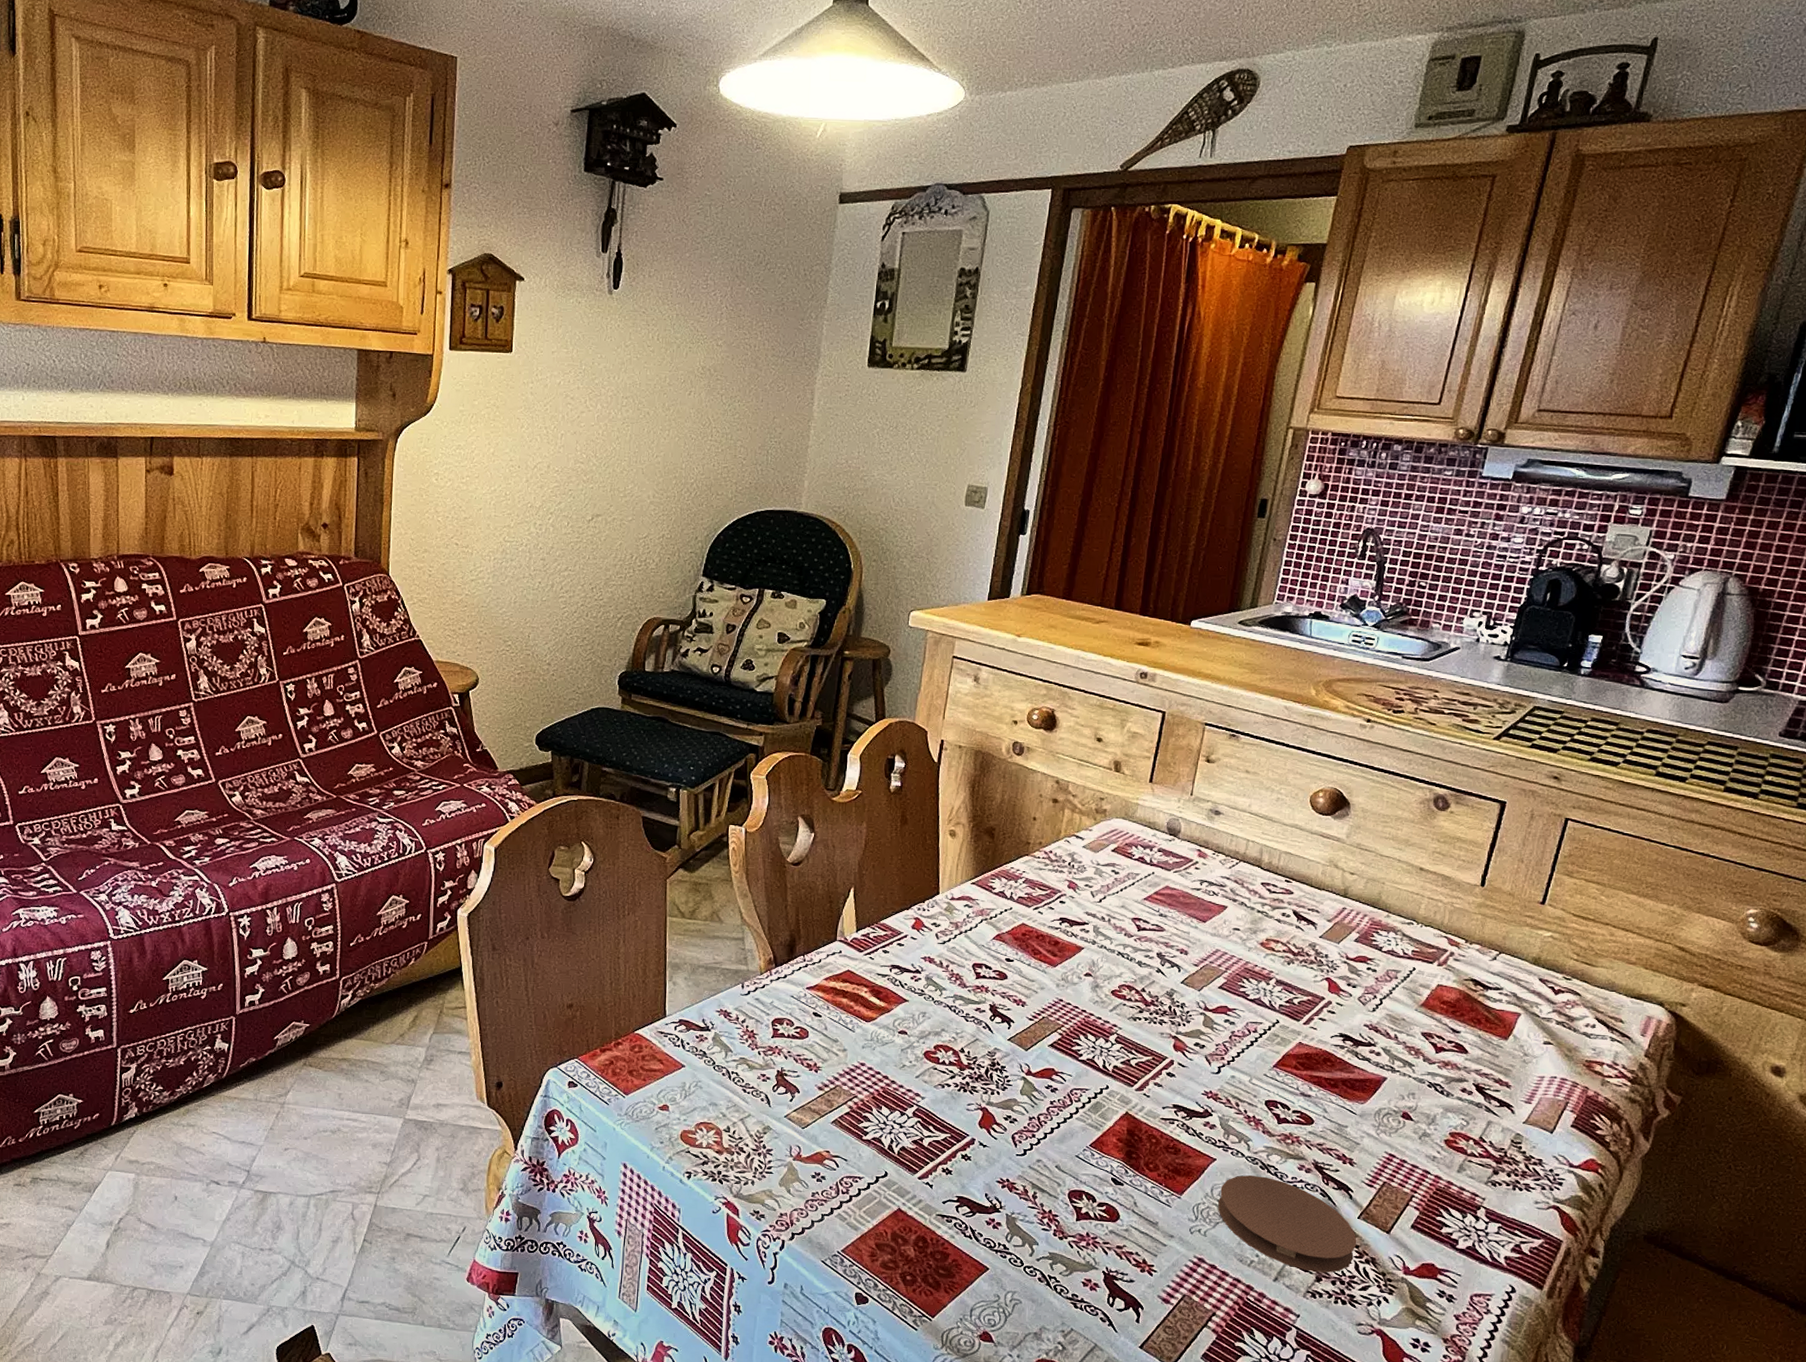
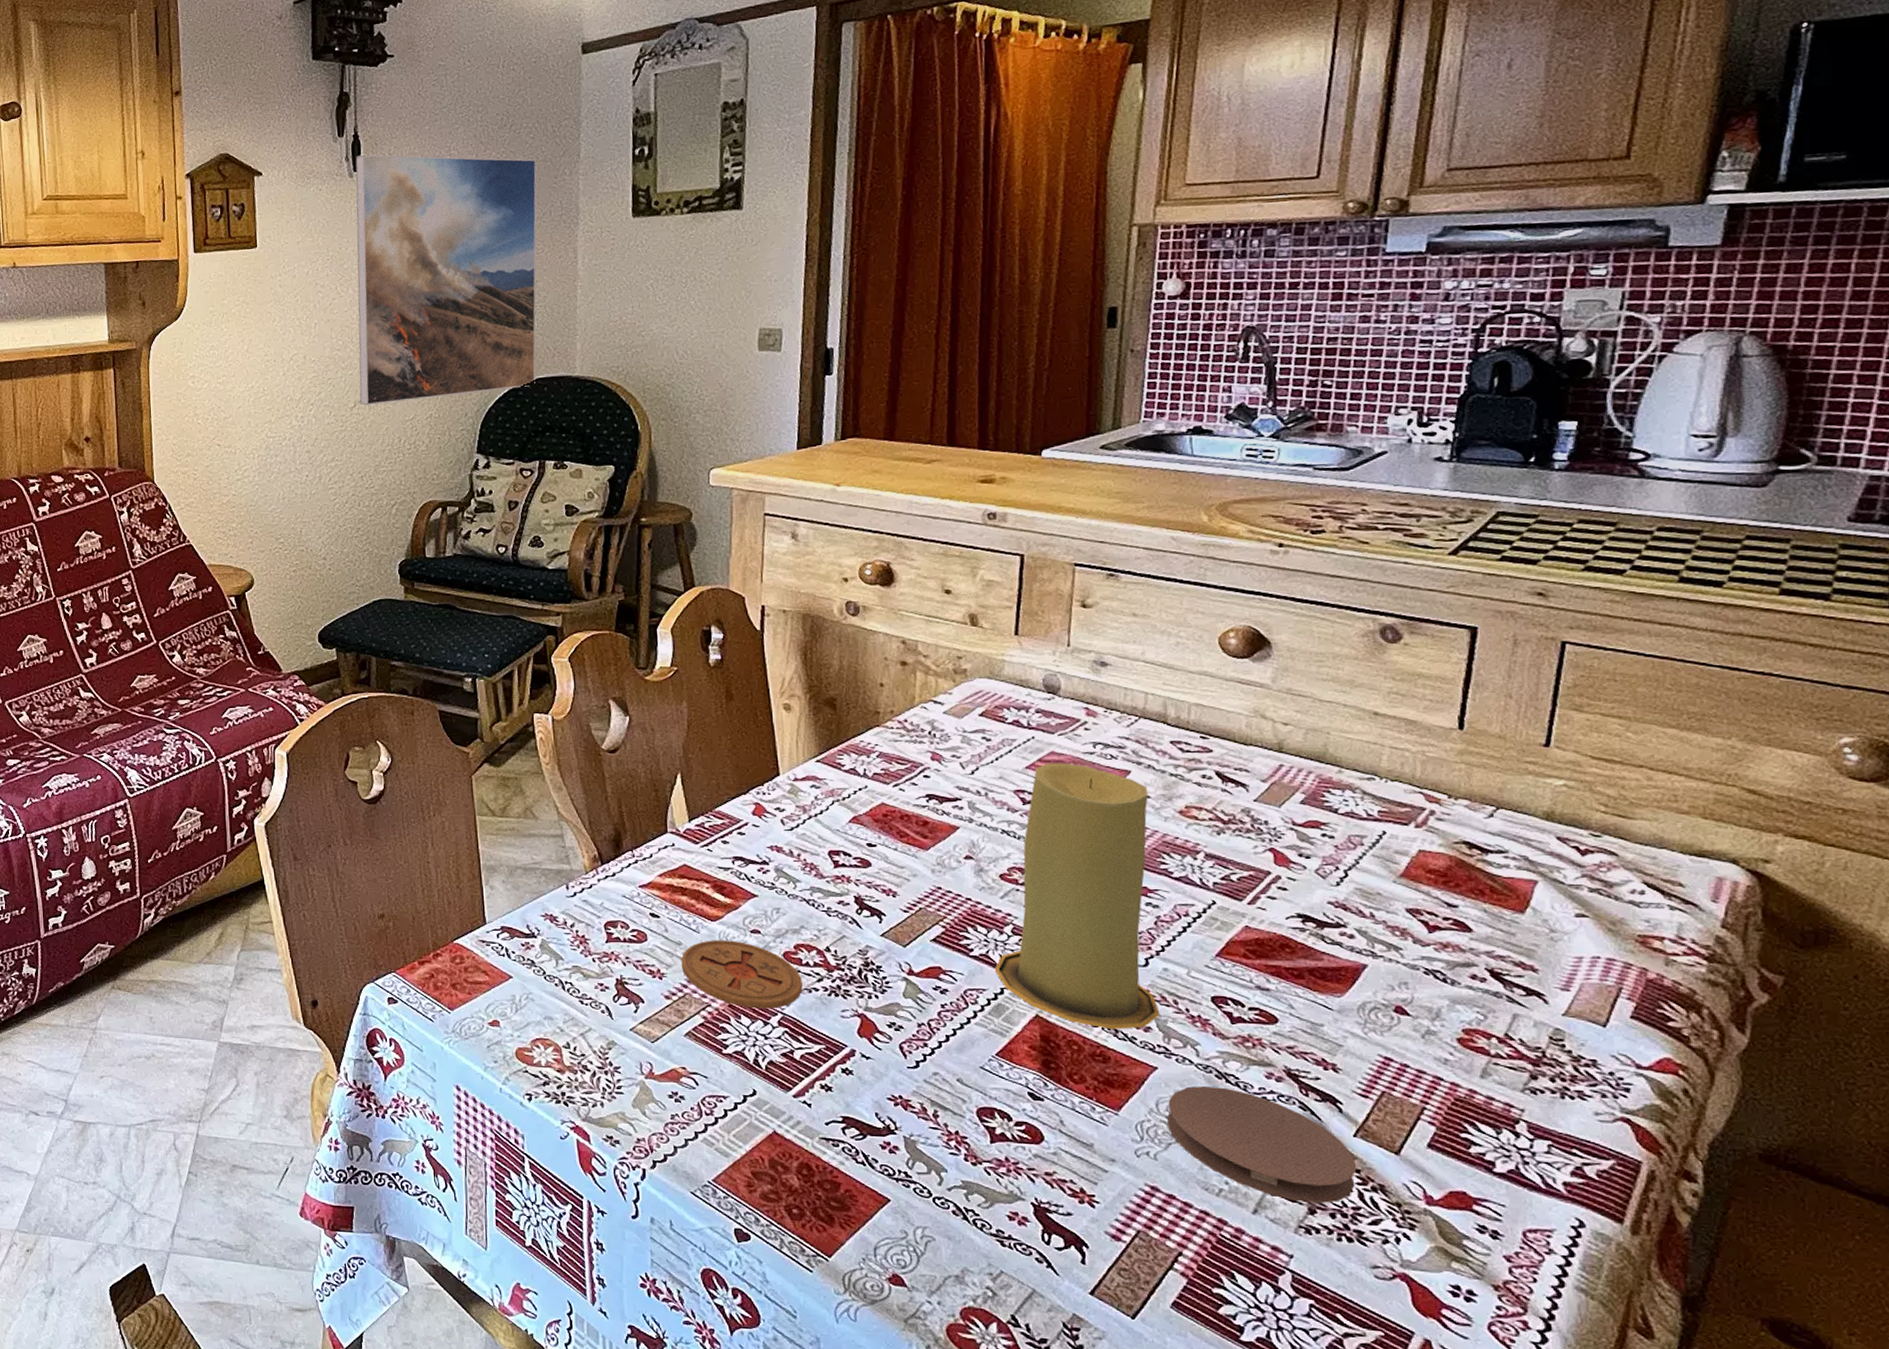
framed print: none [598,273,786,520] -> present [355,154,537,406]
coaster: none [836,1038,938,1101] -> present [682,940,803,1009]
candle: none [1097,896,1239,1126] -> present [994,763,1160,1029]

